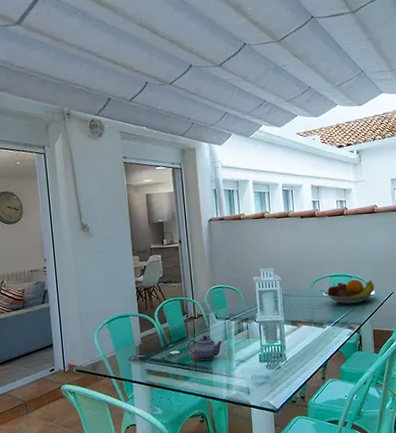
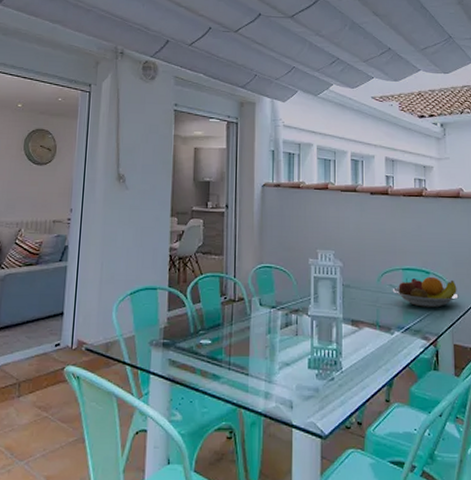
teapot: present [187,335,223,361] -> none [222,324,266,358]

